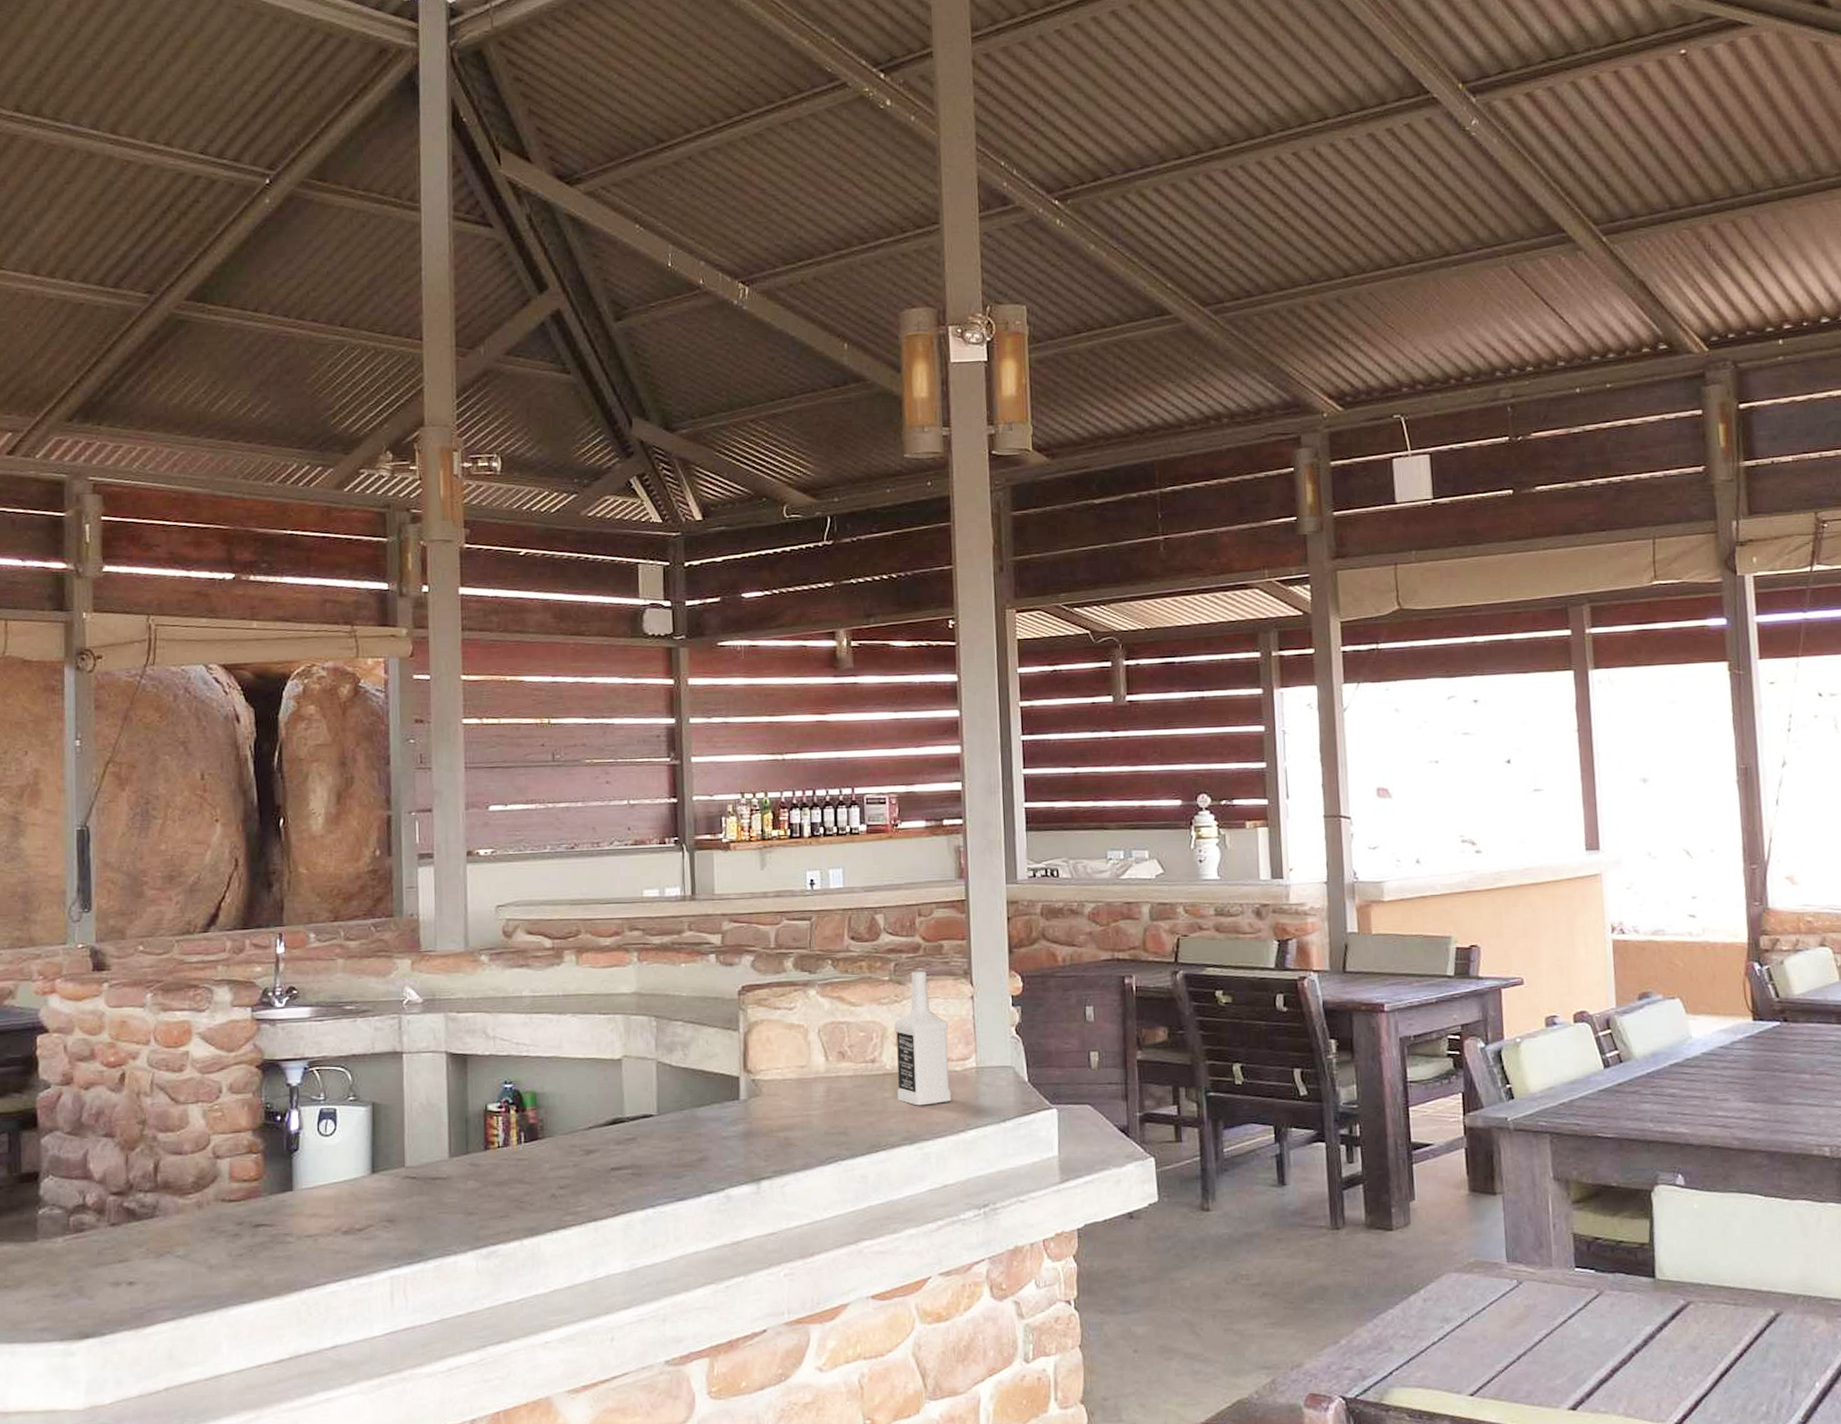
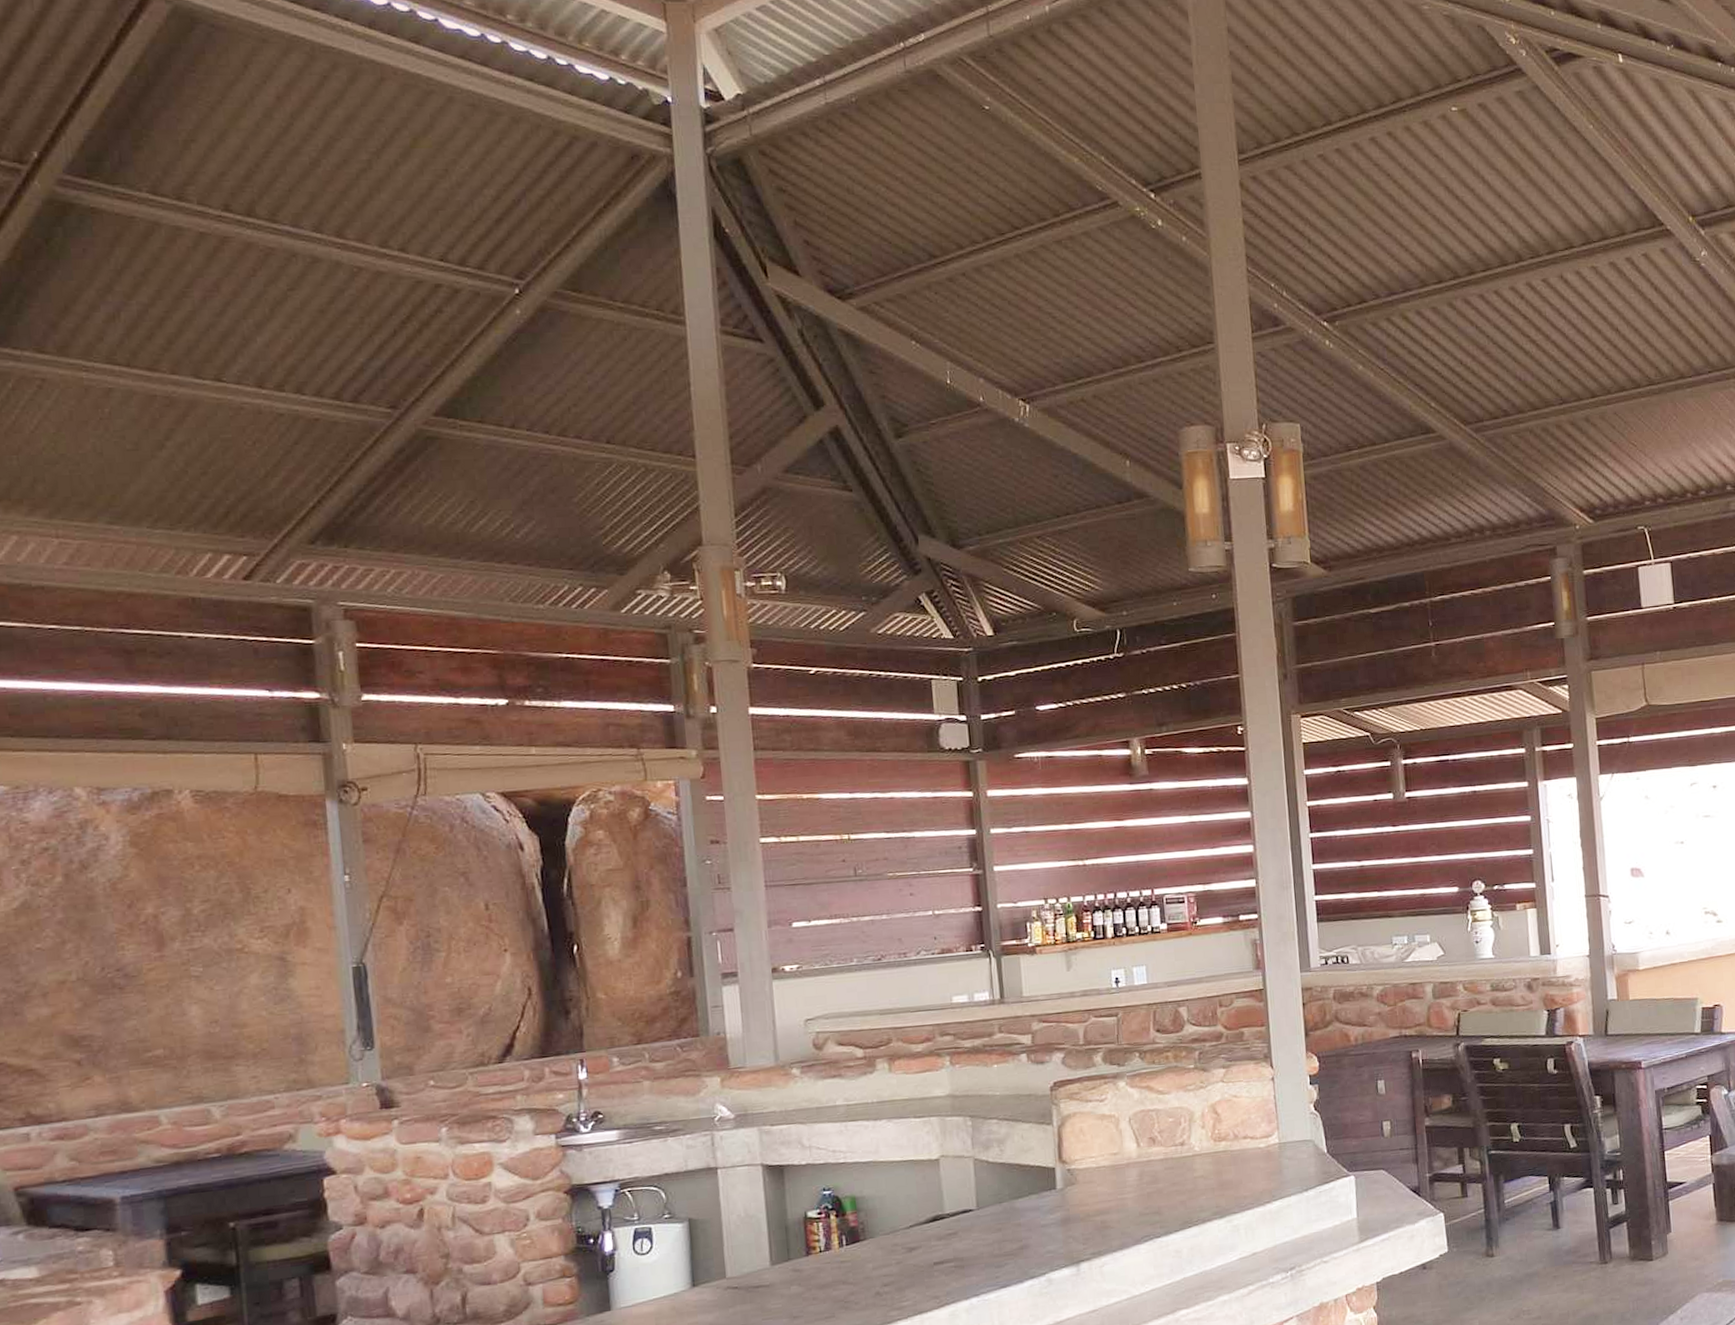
vodka: present [895,970,952,1106] -> none [1201,1057,1257,1183]

